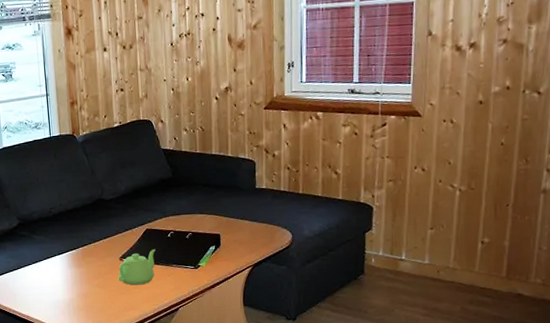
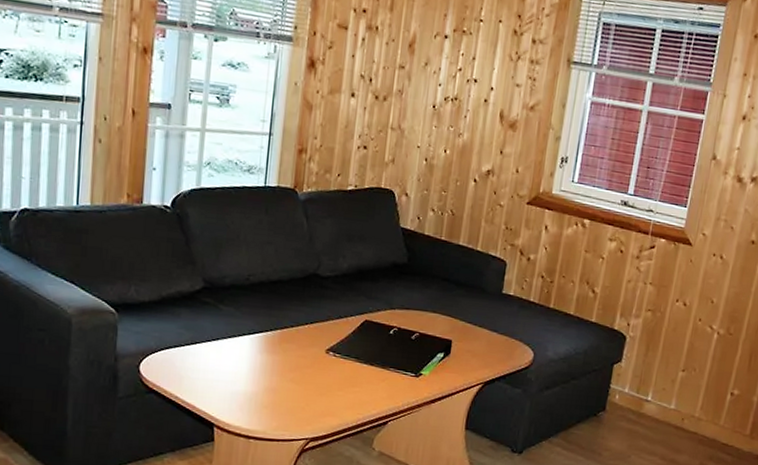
teapot: present [118,248,156,286] -> none [319,345,372,387]

